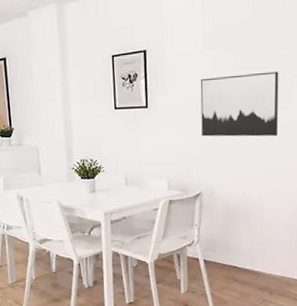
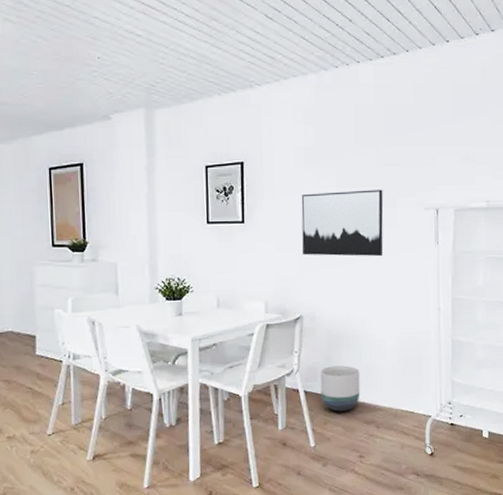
planter: none [218,237,255,279] -> present [320,365,360,412]

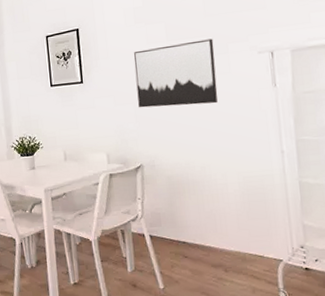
planter: present [320,365,360,412] -> none [164,210,206,256]

